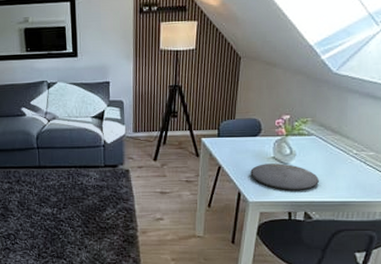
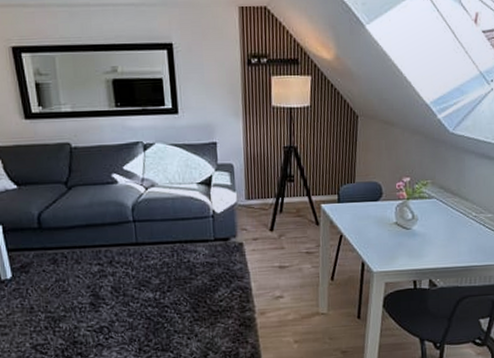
plate: present [250,163,319,190] -> none [373,229,442,258]

